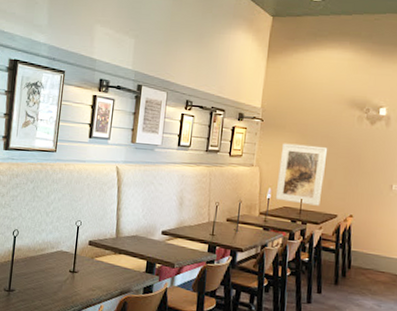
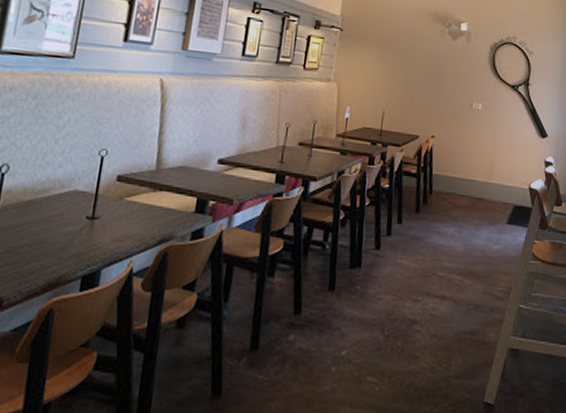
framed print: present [275,143,328,206] -> none [354,56,410,126]

